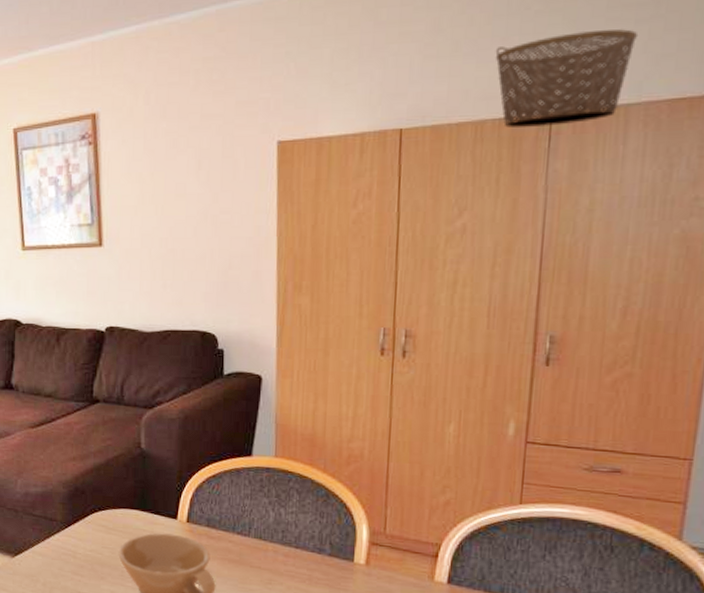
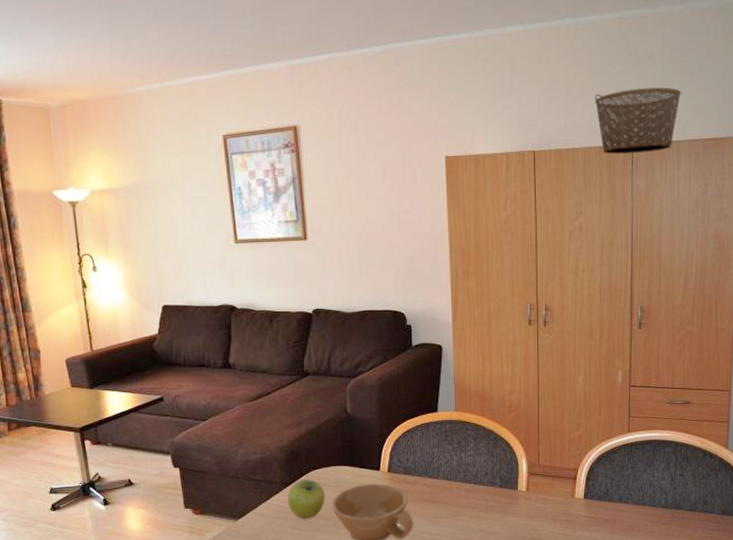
fruit: none [69,519,112,565] -> present [287,479,325,519]

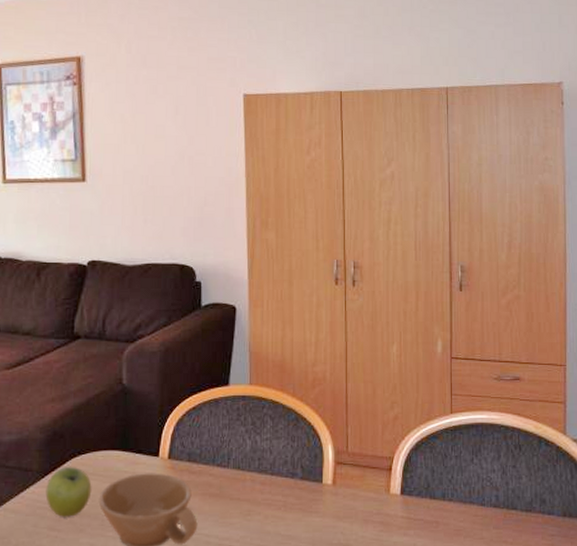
basket: present [594,88,682,154] -> none [405,29,498,98]

